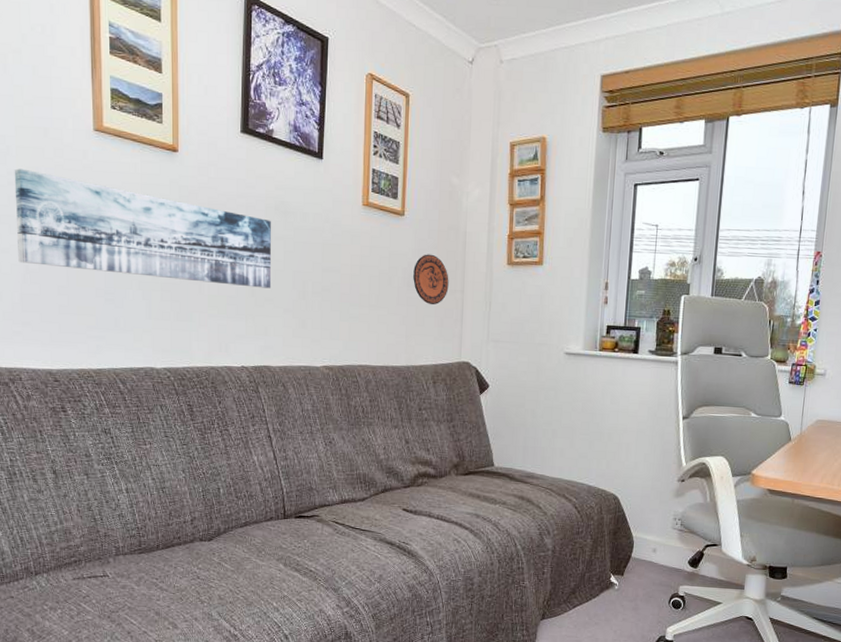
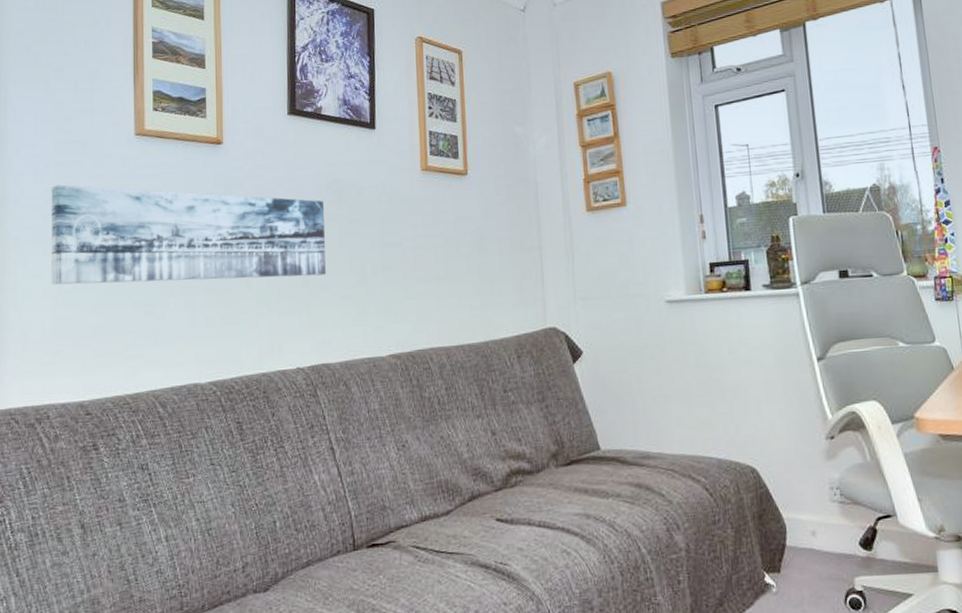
decorative plate: present [413,254,449,305] -> none [483,211,524,268]

